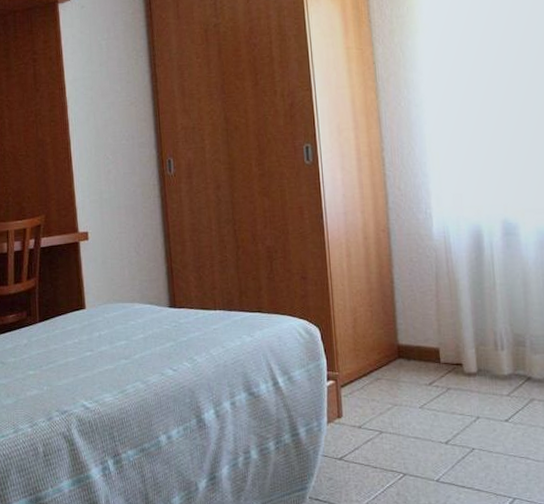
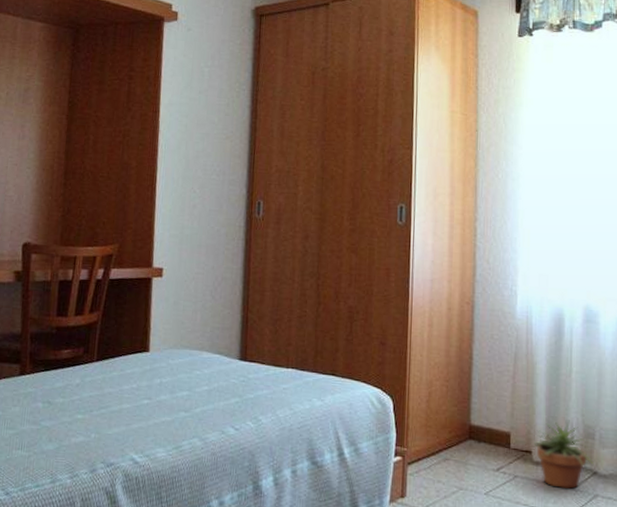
potted plant: none [462,330,526,396] -> present [532,420,593,490]

